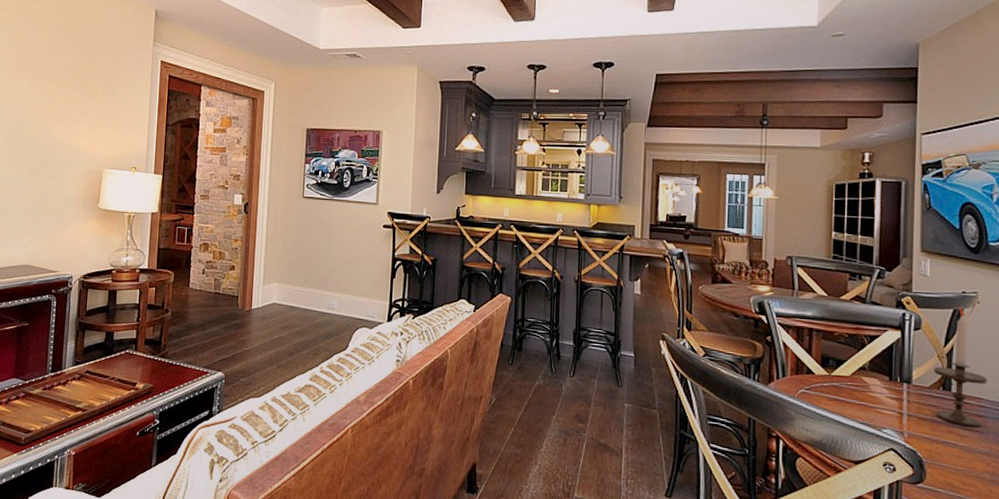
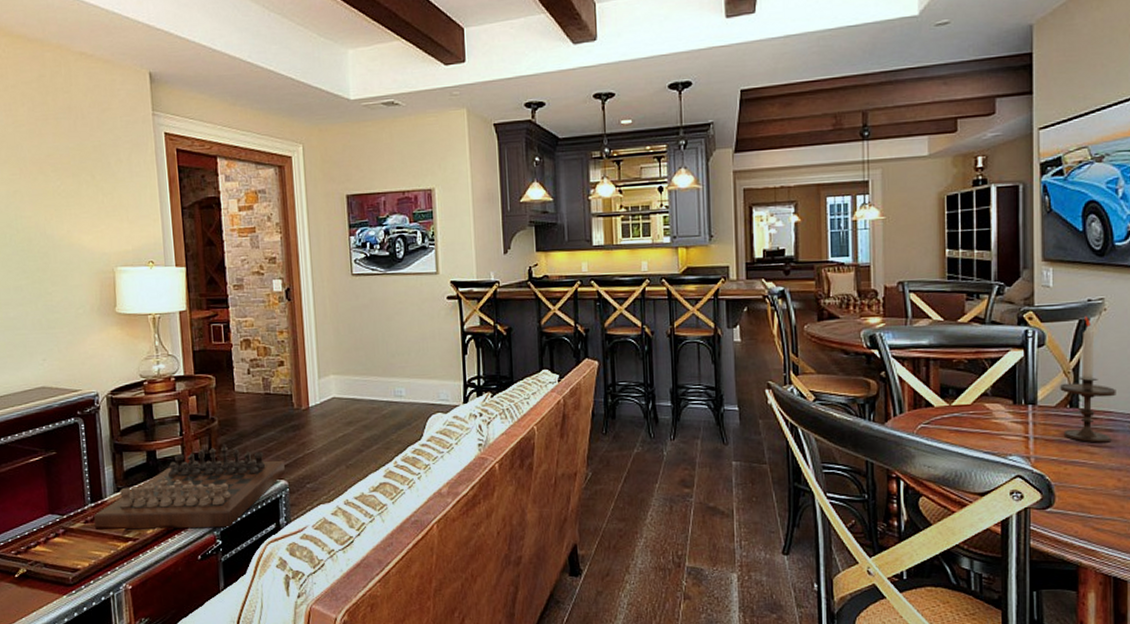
chess set: none [51,333,224,409] -> present [94,444,285,531]

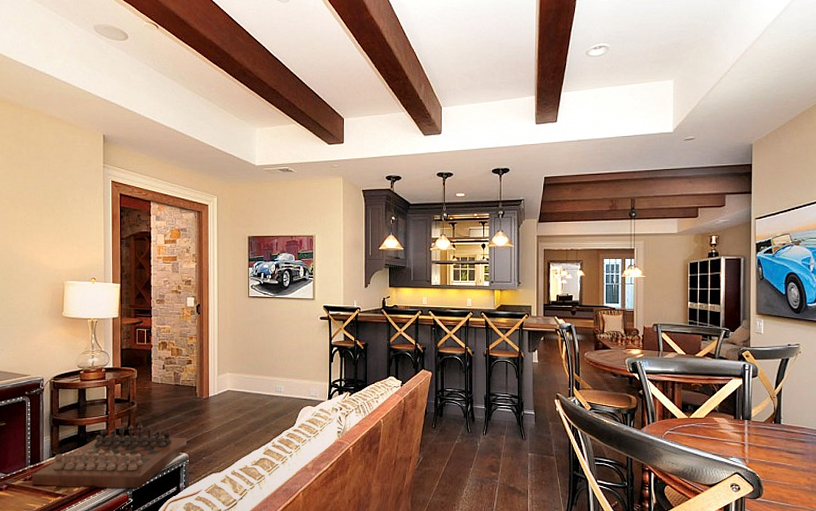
candlestick: present [1060,316,1116,444] -> none [768,356,807,452]

